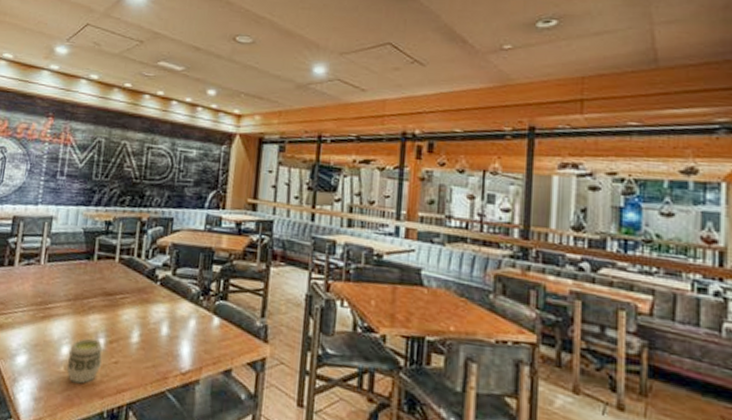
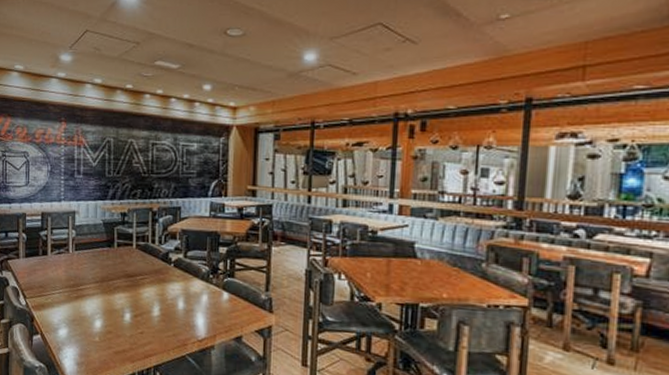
cup: present [66,338,102,384] -> none [100,313,129,351]

